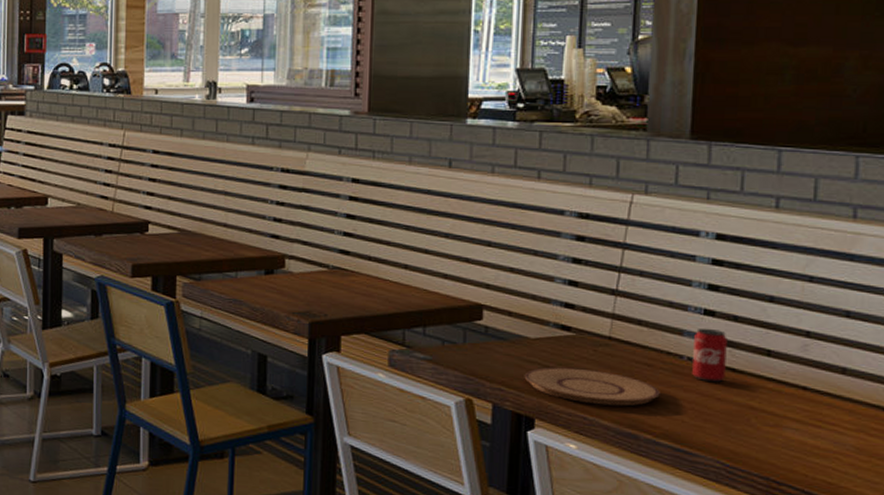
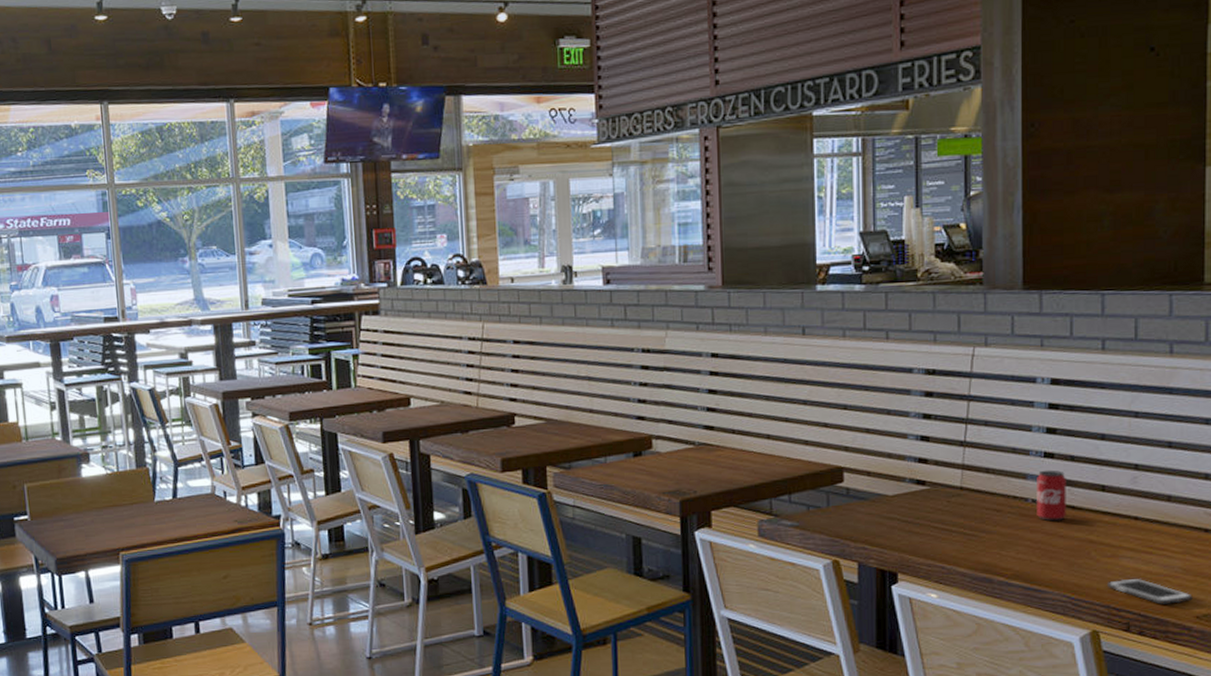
plate: present [524,367,660,406] -> none [885,520,1009,554]
cell phone: none [768,450,866,485] -> present [1108,578,1193,605]

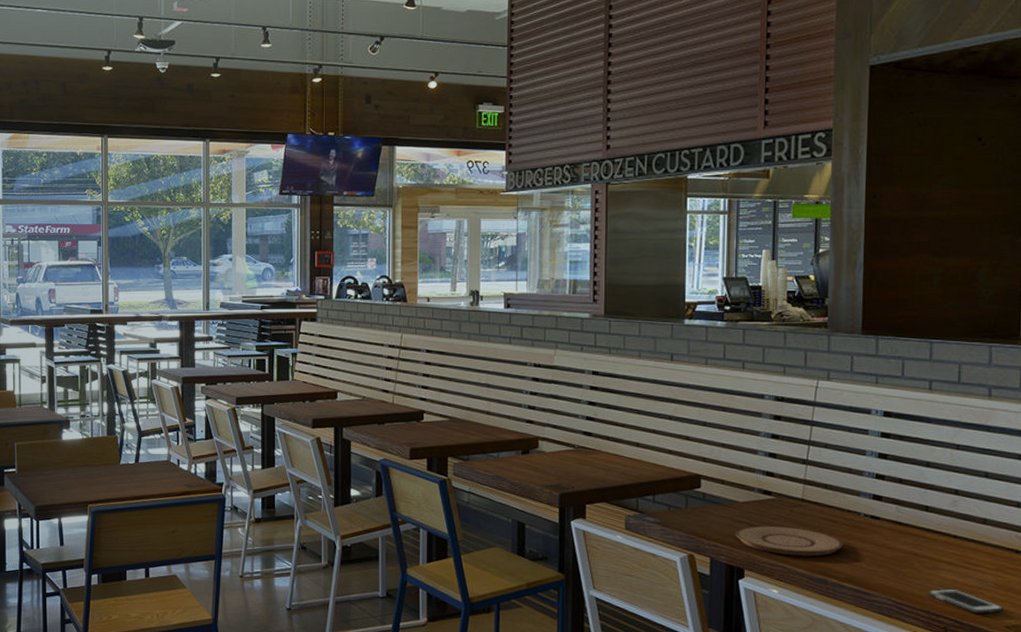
plate: none [885,520,1009,554] -> present [735,525,843,557]
soda can: present [1037,470,1066,522] -> none [868,489,895,534]

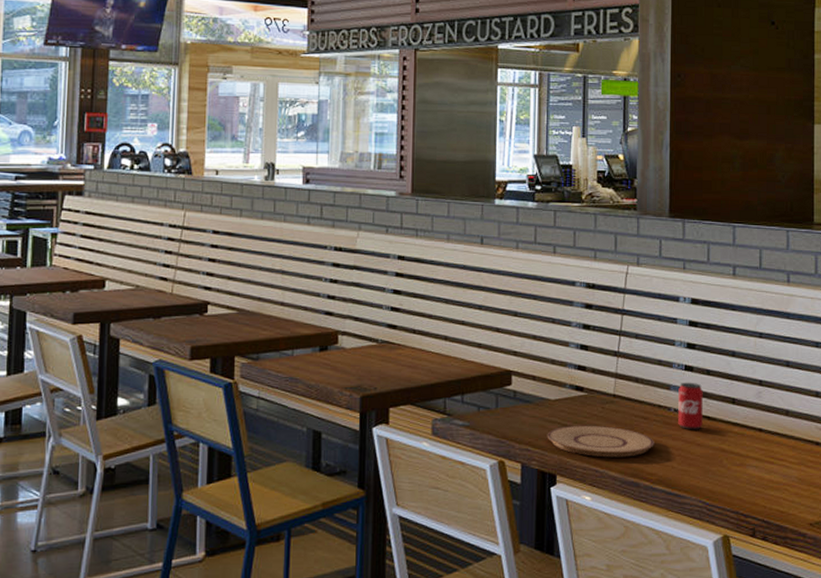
soda can: none [868,489,895,534] -> present [678,382,703,430]
cell phone: present [928,588,1004,615] -> none [737,486,807,513]

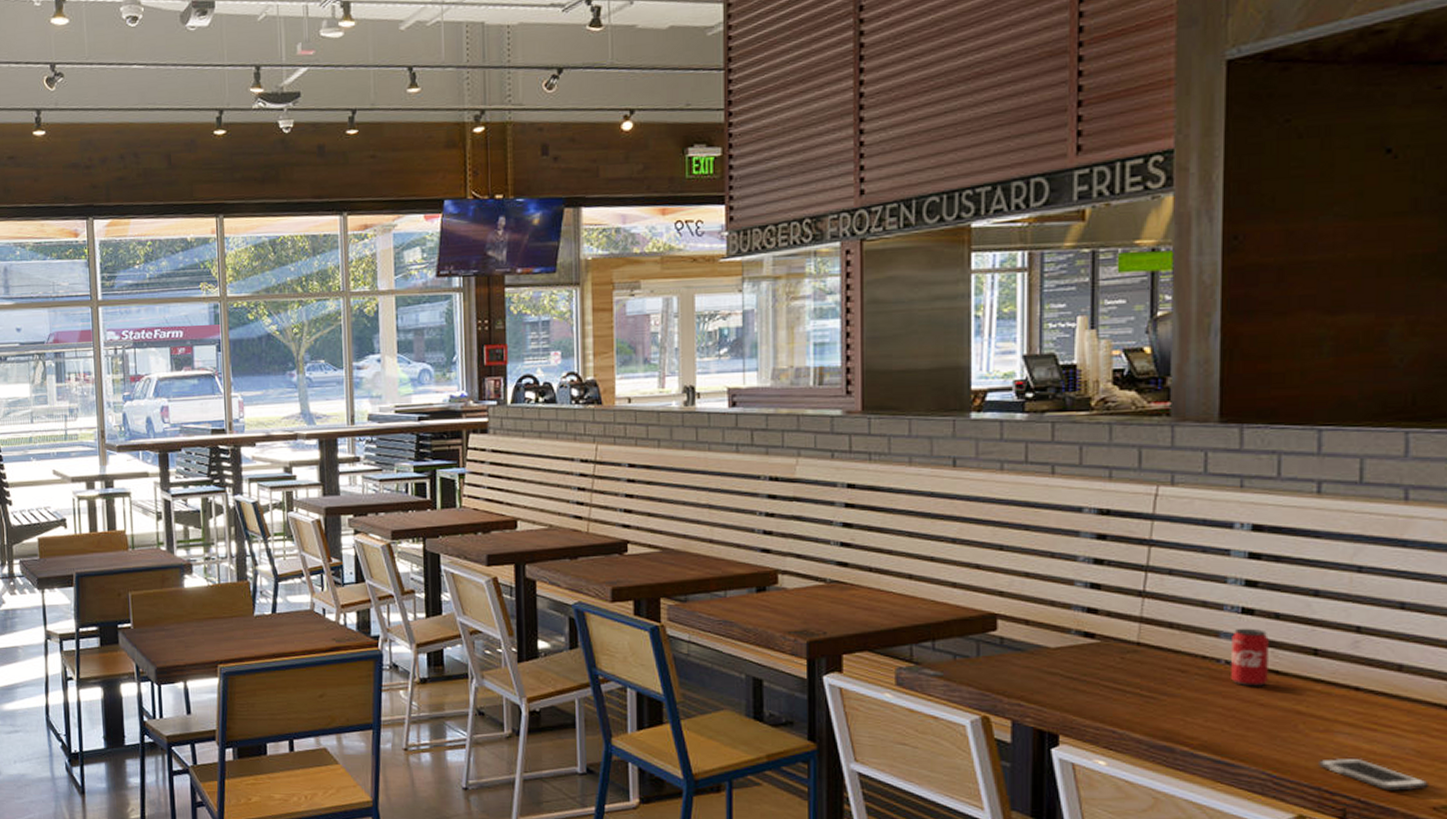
plate: present [547,425,654,458] -> none [1045,678,1196,717]
cell phone: none [737,486,807,513] -> present [1319,757,1429,792]

